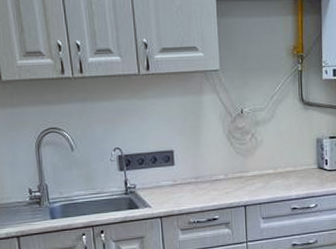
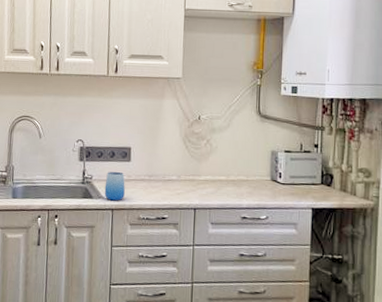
cup: none [150,177,172,208] -> present [104,171,125,201]

